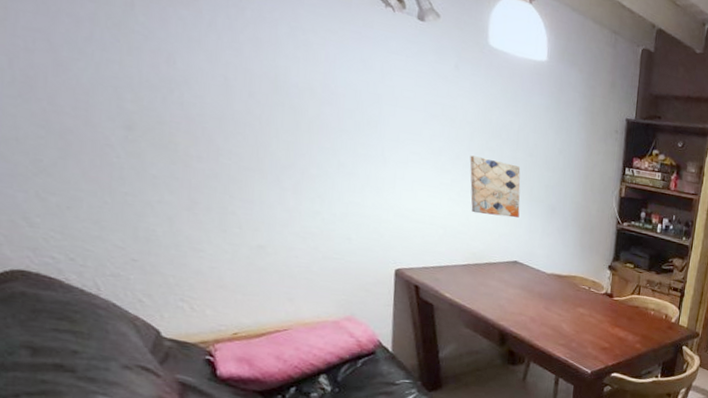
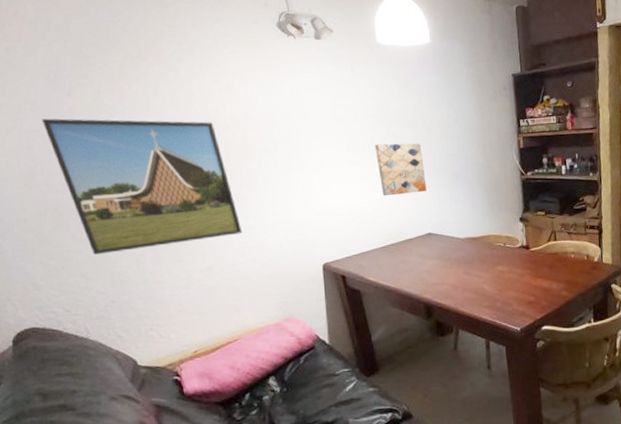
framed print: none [47,17,306,217] -> present [42,118,242,255]

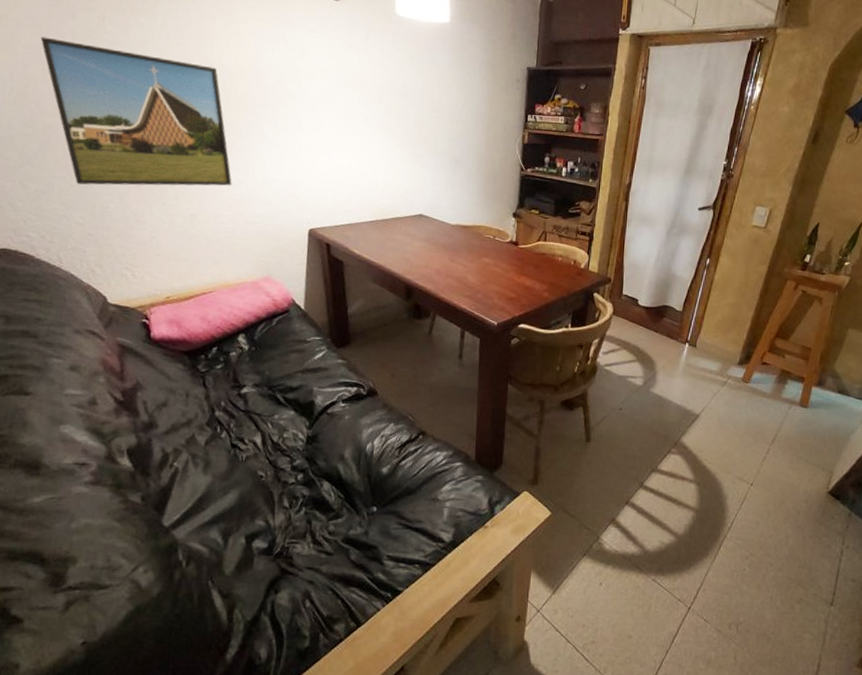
wall art: present [375,143,427,196] -> none [378,117,426,172]

